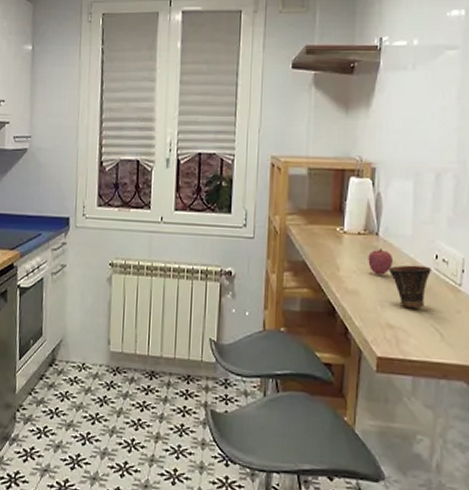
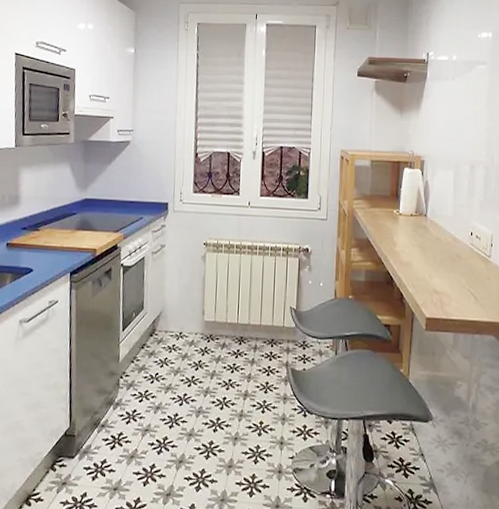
fruit: present [368,247,394,275] -> none [419,227,439,249]
cup: present [388,265,431,308] -> none [434,241,467,276]

